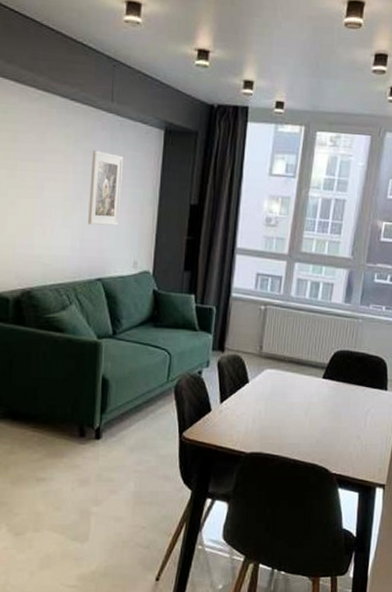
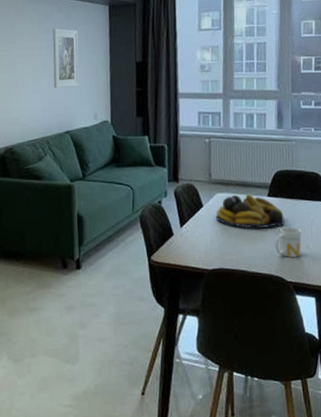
fruit bowl: none [261,372,338,413] -> present [215,193,285,228]
mug: none [323,414,354,448] -> present [274,227,302,258]

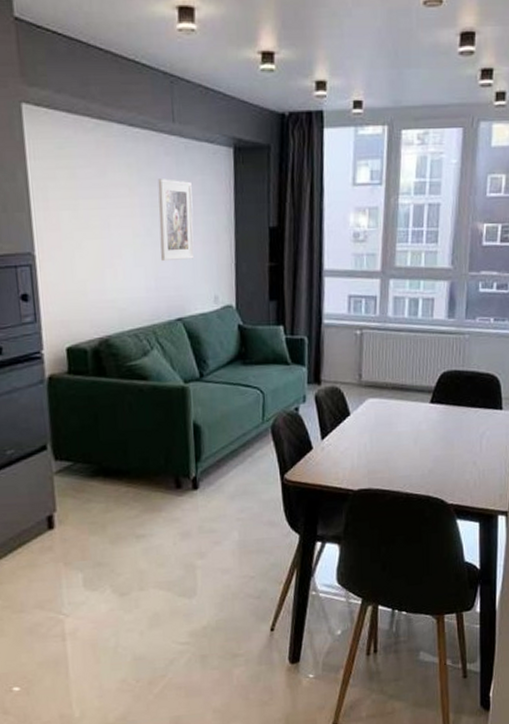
fruit bowl: present [215,193,285,228] -> none [365,399,449,441]
mug: present [274,227,302,258] -> none [435,440,469,477]

